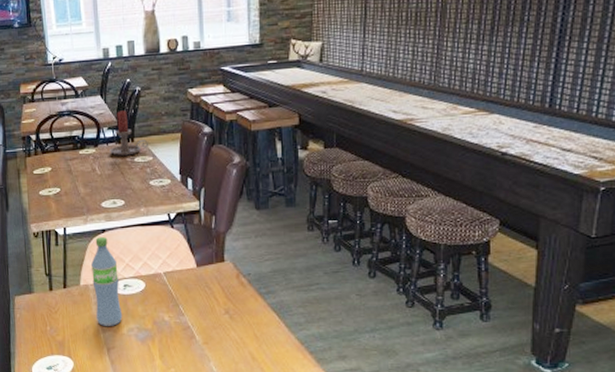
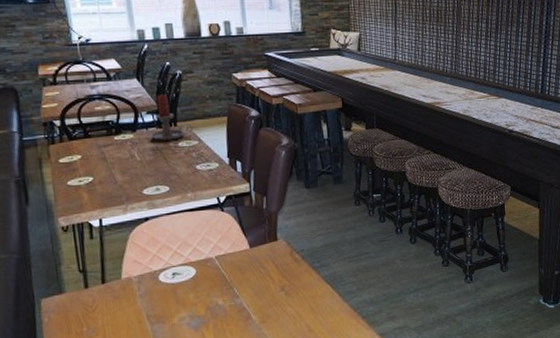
water bottle: present [91,237,123,326] -> none [134,226,173,319]

